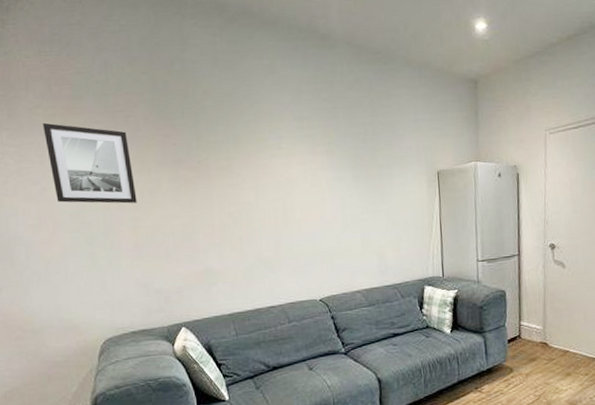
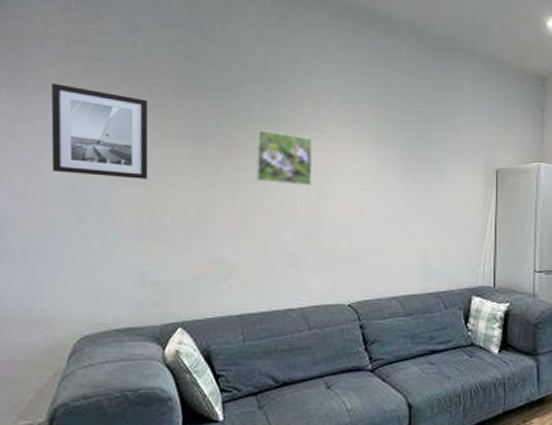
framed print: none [223,151,277,199] -> present [255,129,314,186]

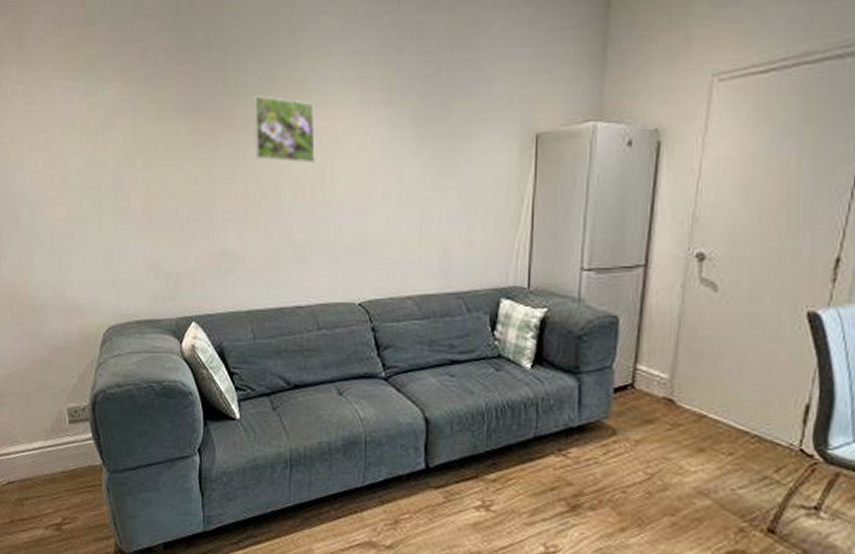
wall art: present [50,83,149,179] -> none [52,55,150,161]

